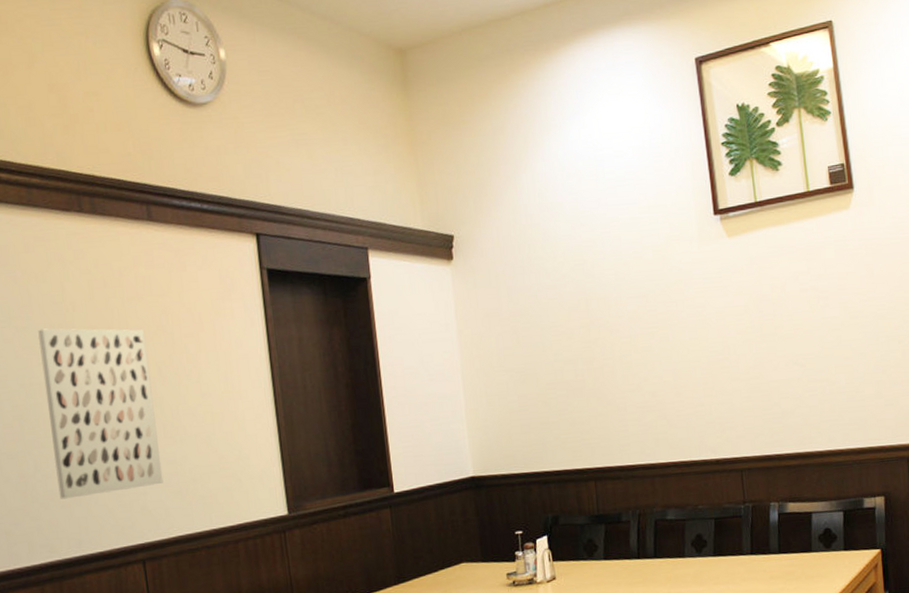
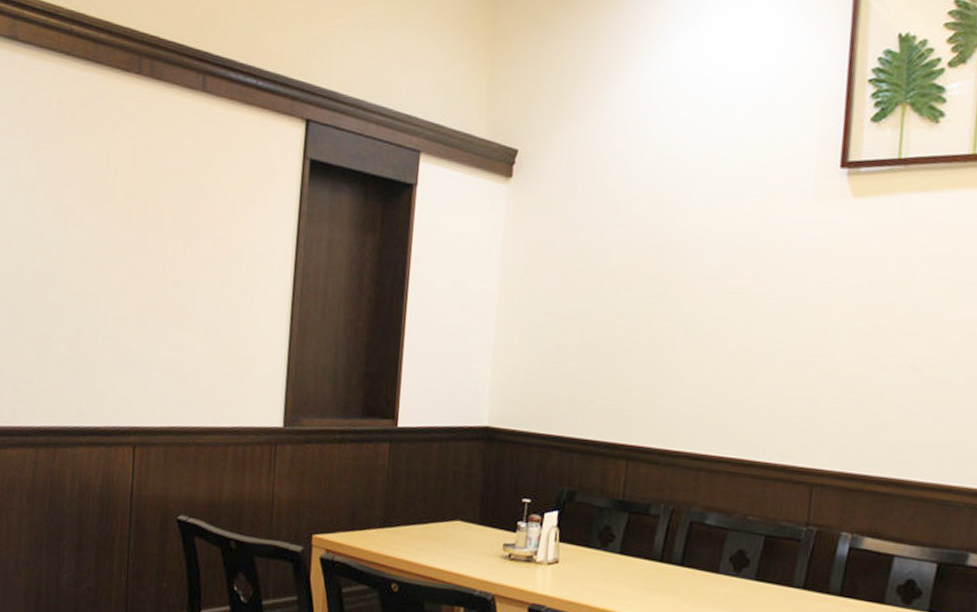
wall art: present [38,328,164,499] -> none [69,189,178,369]

